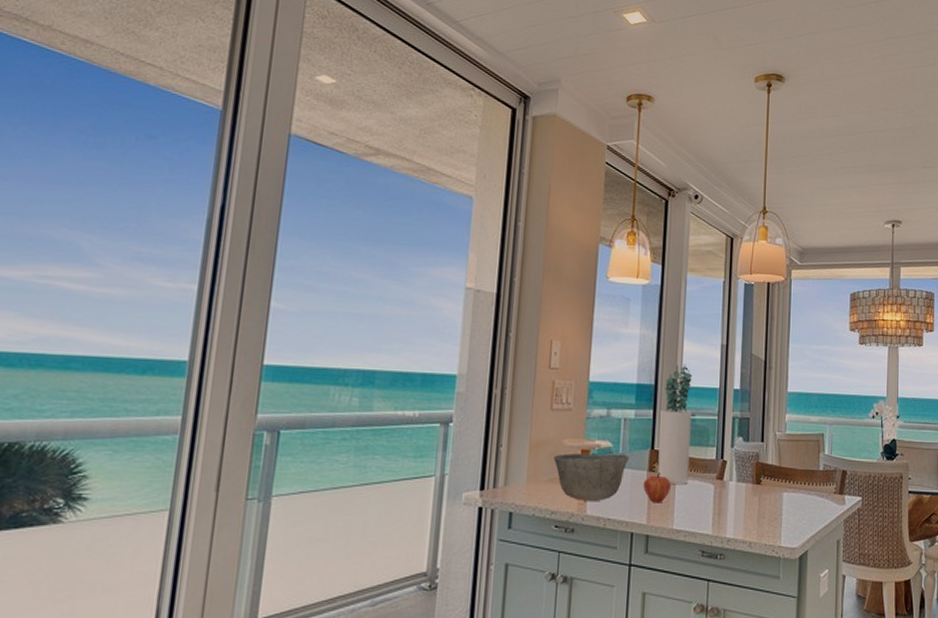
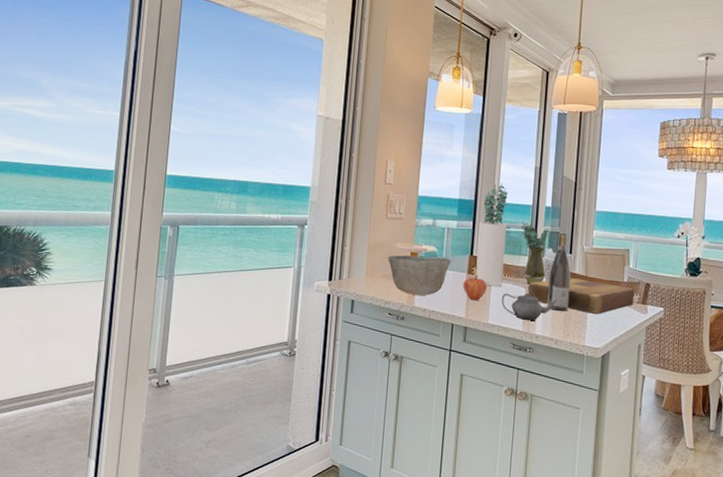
teapot: none [687,491,749,523] -> present [501,293,557,322]
vase: none [708,407,737,480] -> present [522,222,548,284]
cutting board: none [717,468,831,509] -> present [528,277,635,314]
wine bottle: none [737,417,764,508] -> present [546,232,571,311]

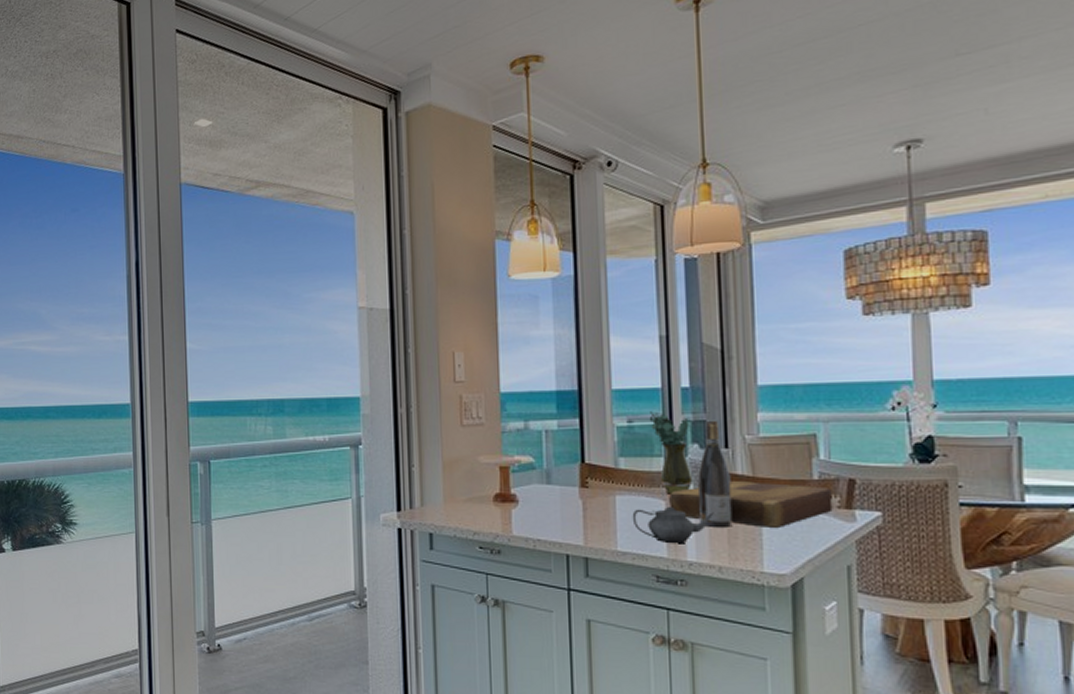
bowl: present [388,255,452,297] -> none [470,469,556,522]
fruit: present [463,275,488,301] -> none [575,488,611,523]
vase: present [476,183,508,287] -> none [587,363,631,502]

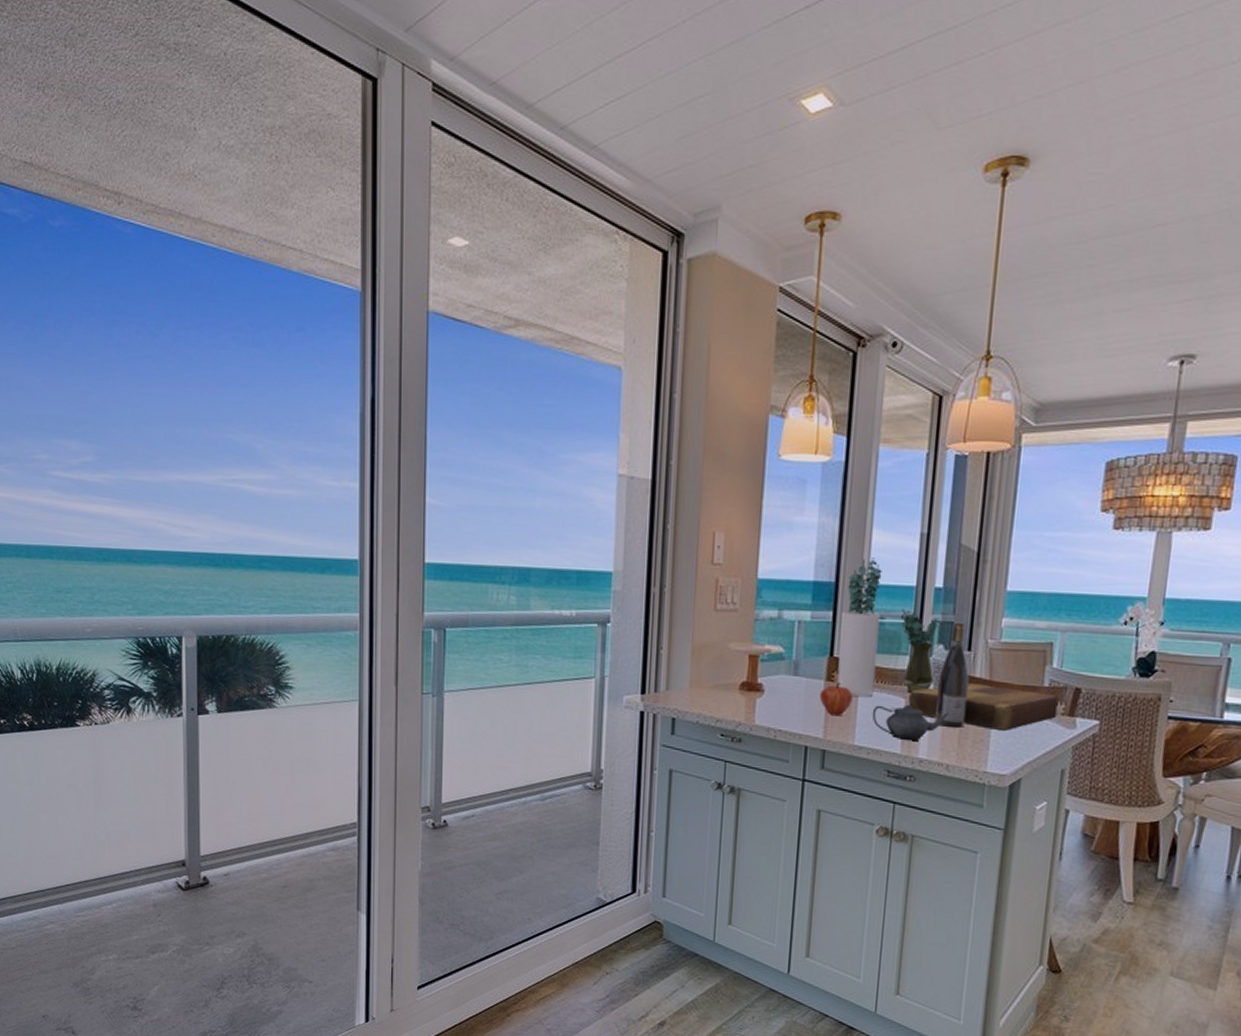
fruit: none [575,488,611,523] -> present [819,682,854,716]
vase: none [587,363,631,502] -> present [837,557,882,698]

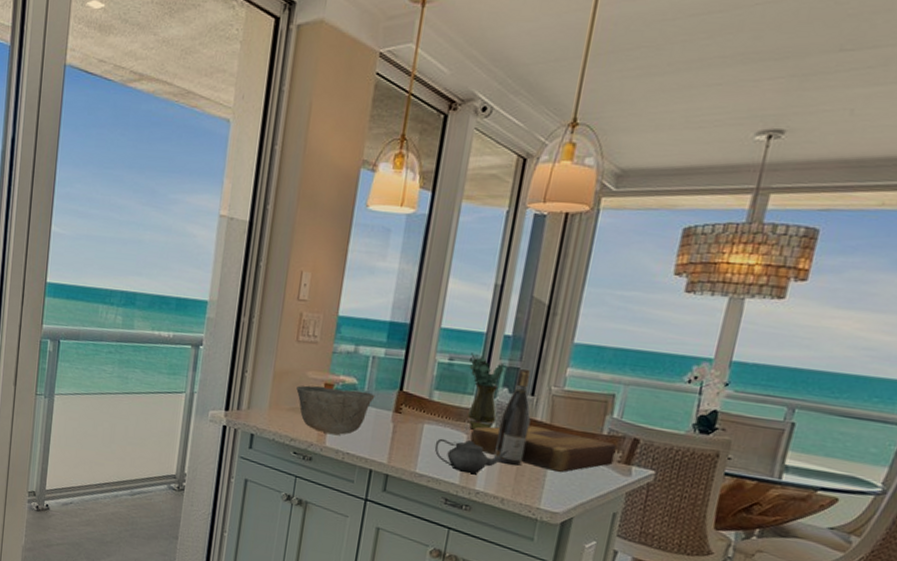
bowl: none [718,658,805,712] -> present [296,385,375,436]
fruit: present [819,682,854,716] -> none [386,414,419,445]
vase: present [837,557,882,698] -> none [404,303,455,431]

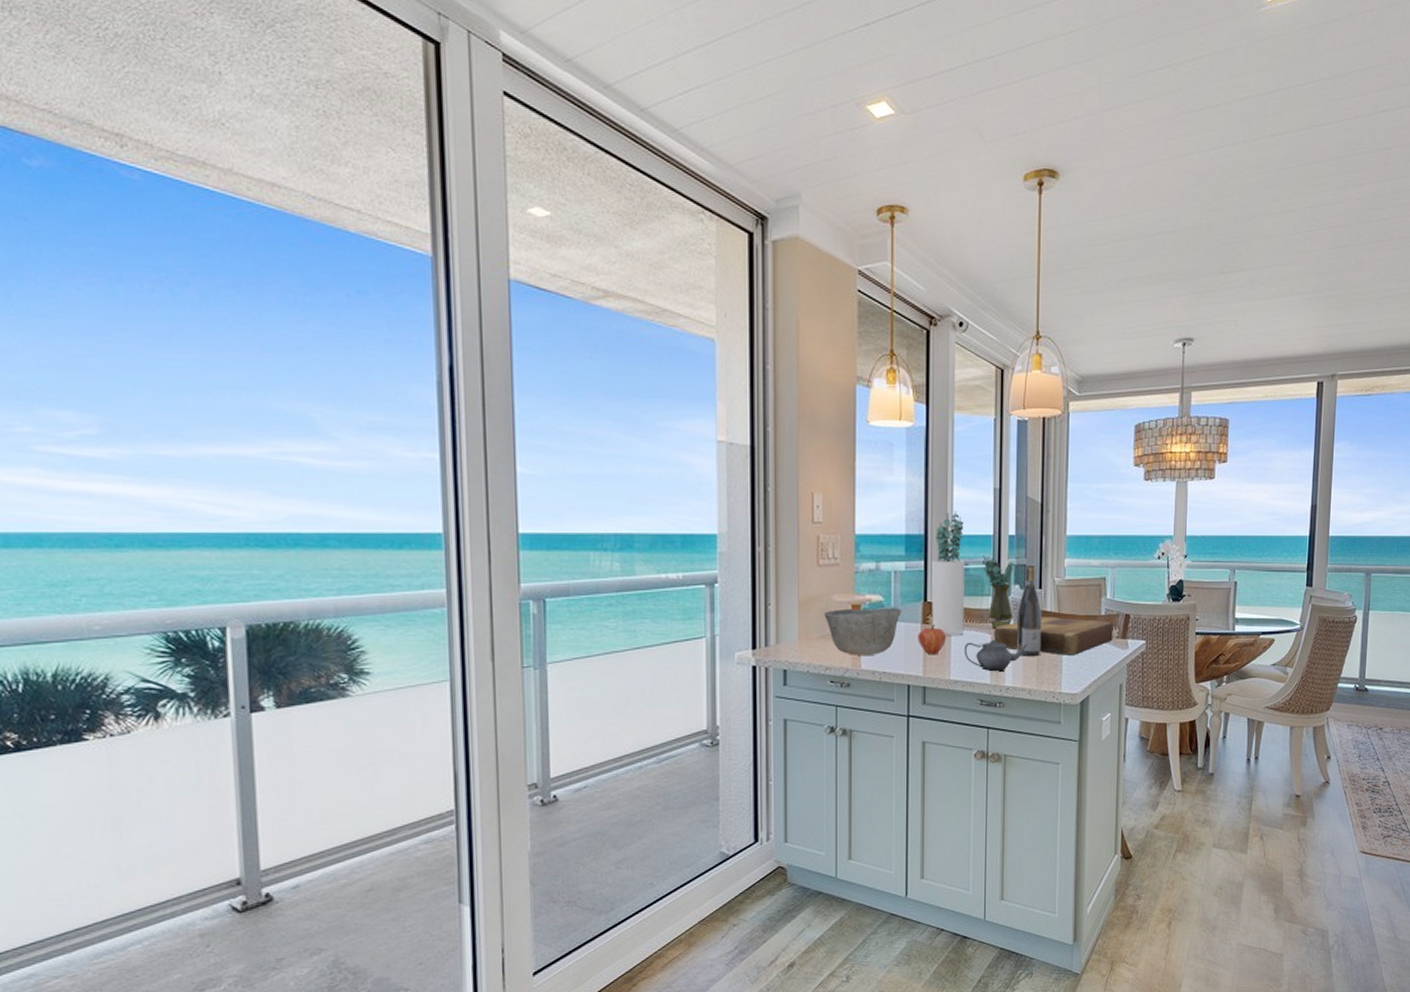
fruit: none [386,414,419,445] -> present [918,624,947,655]
vase: none [404,303,455,431] -> present [931,511,965,637]

